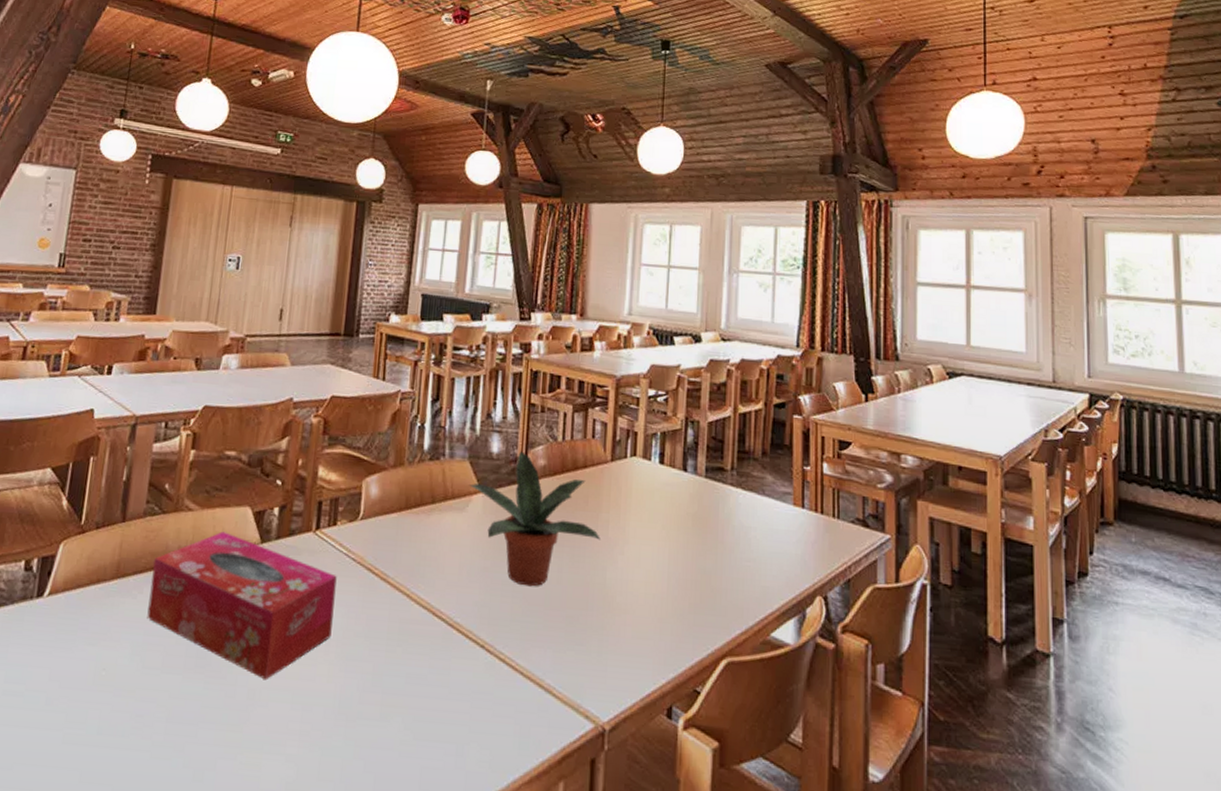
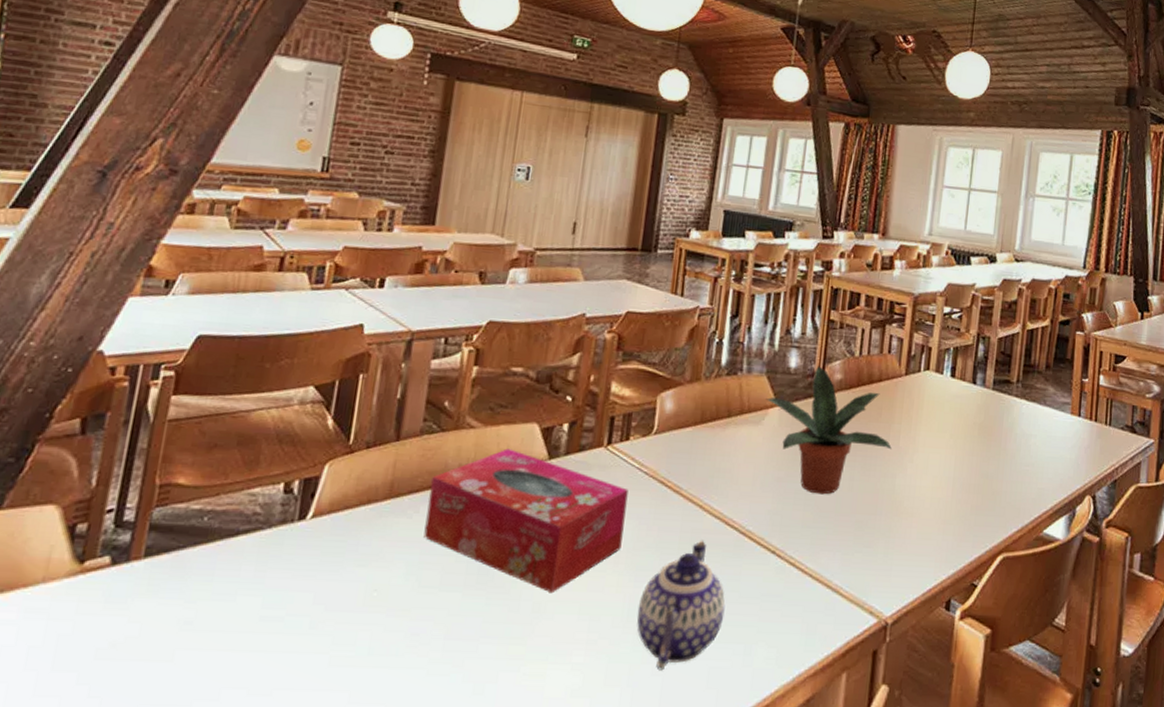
teapot: none [348,630,436,768] -> present [637,540,725,671]

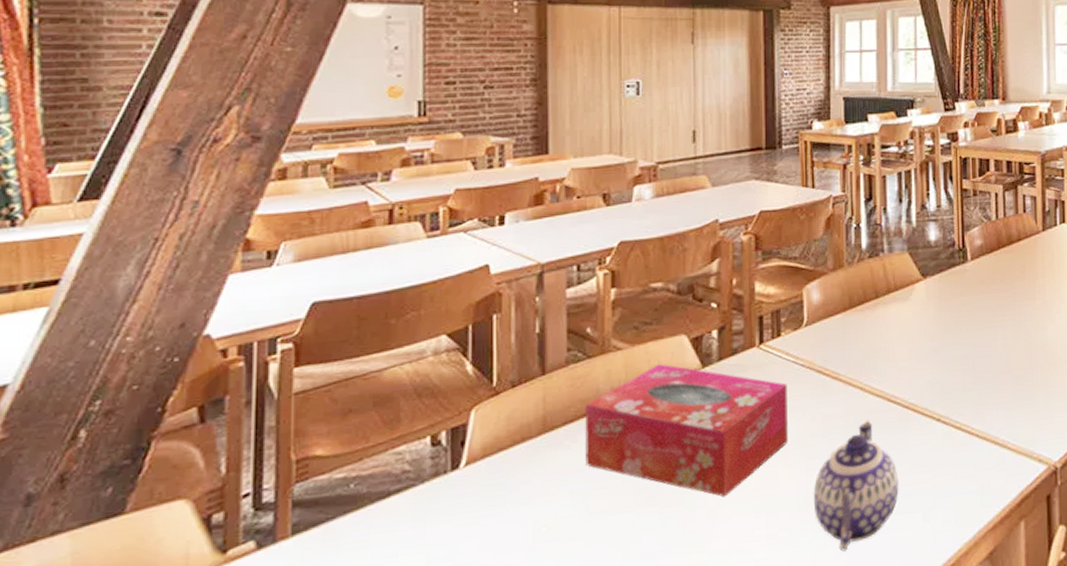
potted plant: present [766,366,892,495] -> none [910,235,1039,358]

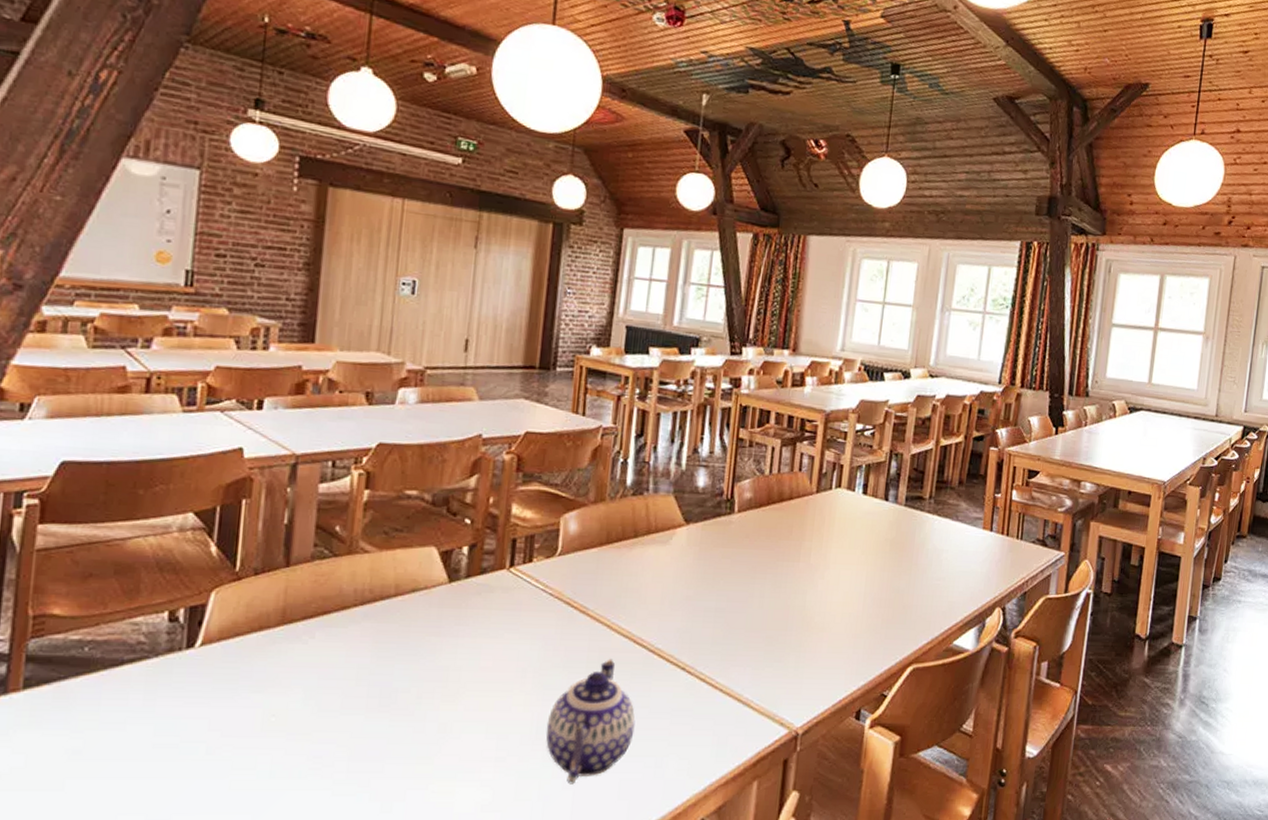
tissue box: present [585,364,788,497] -> none [321,572,533,714]

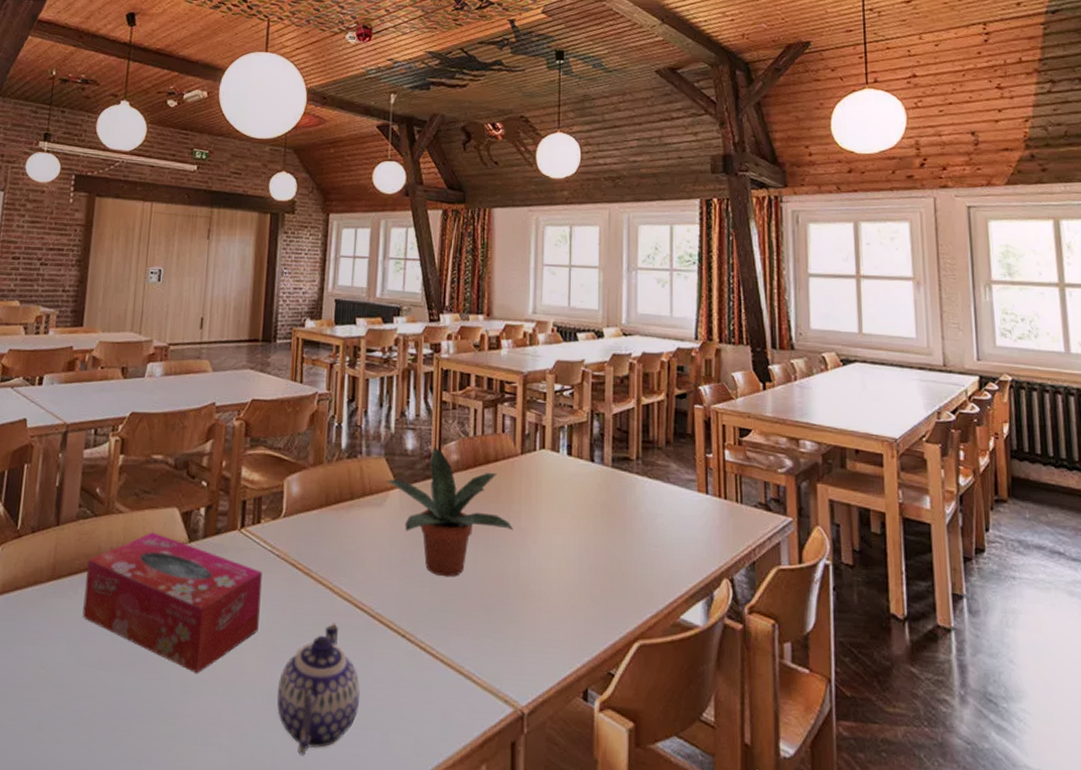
tissue box: none [321,572,533,714] -> present [82,532,262,674]
potted plant: none [673,485,802,612] -> present [386,447,513,577]

